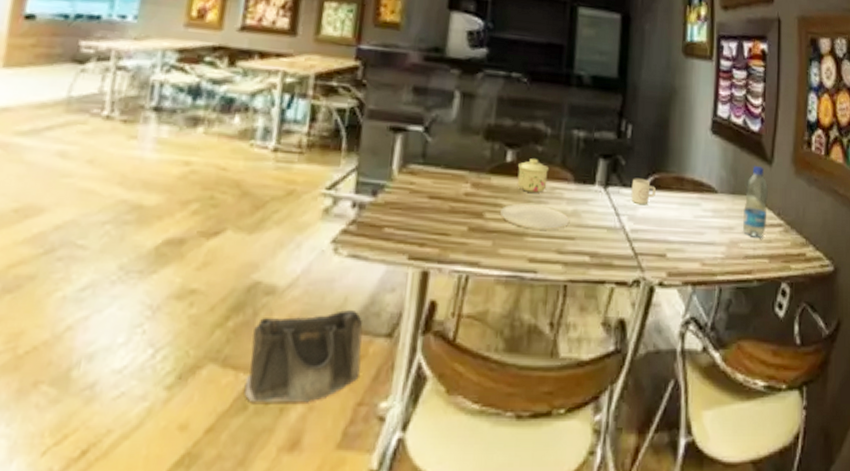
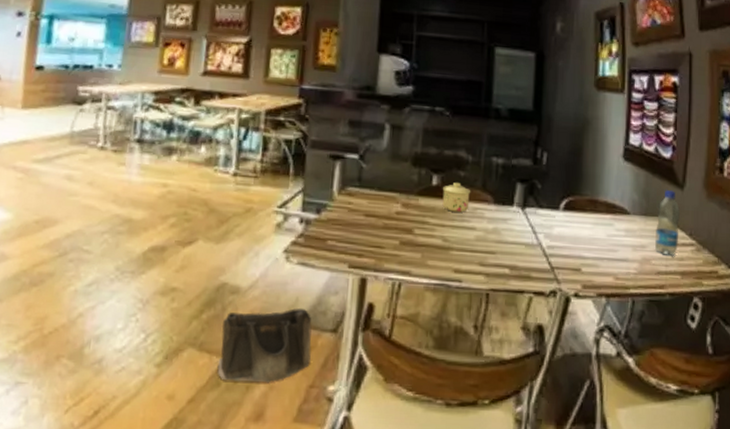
plate: present [499,203,570,231] -> none [427,221,491,246]
mug: present [631,178,656,205] -> none [547,200,570,225]

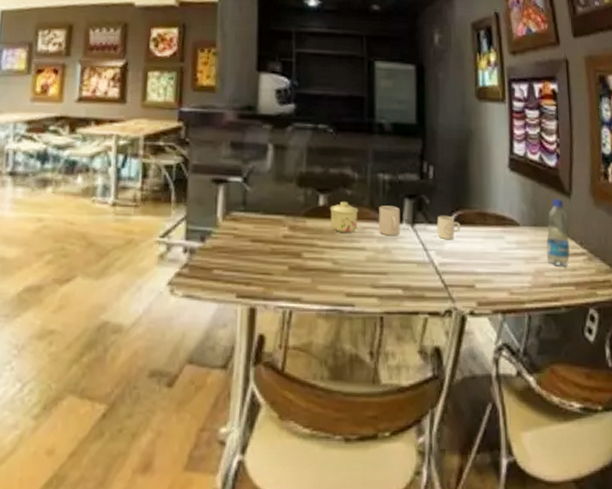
saddlebag: present [217,308,312,383] -> none [99,345,201,430]
cup: none [489,188,512,218] -> present [378,206,400,236]
mug: none [547,200,570,225] -> present [437,215,460,240]

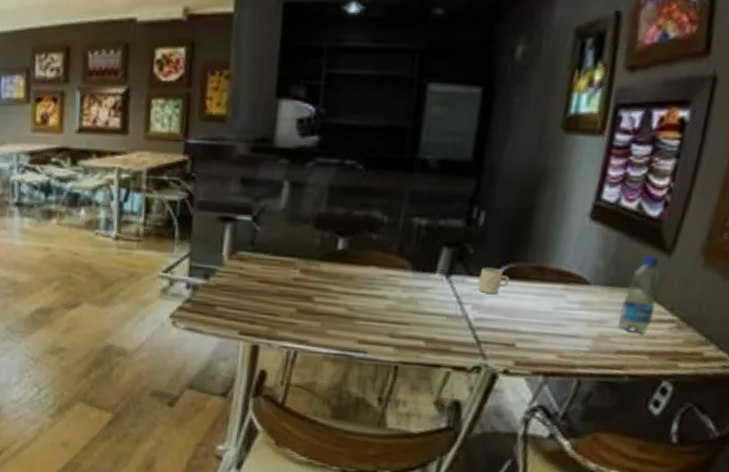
sugar bowl: present [329,202,359,233] -> none [348,247,385,280]
cup: present [378,206,400,236] -> none [404,253,435,287]

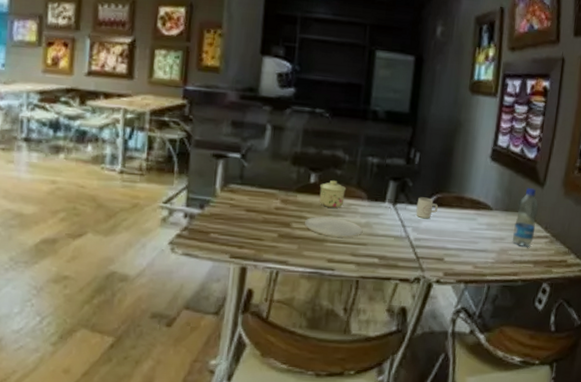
plate: none [329,289,405,316] -> present [304,216,363,238]
sugar bowl: none [348,247,385,280] -> present [319,180,347,208]

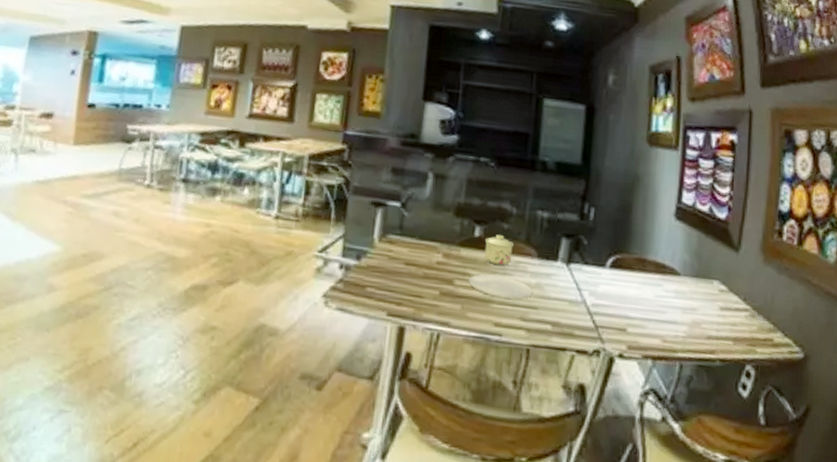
mug: present [416,197,438,219] -> none [592,257,617,283]
bottle: present [512,188,539,247] -> none [705,252,734,321]

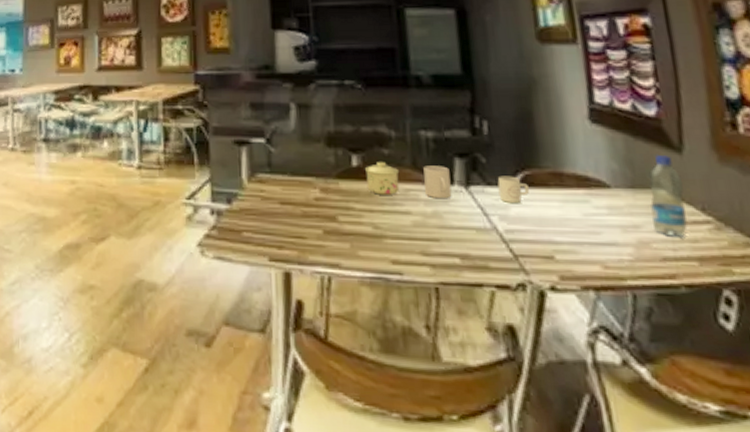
plate: present [468,273,533,300] -> none [353,206,431,232]
cup: none [532,242,556,273] -> present [423,166,452,199]
mug: none [592,257,617,283] -> present [497,176,529,204]
bottle: none [705,252,734,321] -> present [648,155,688,237]

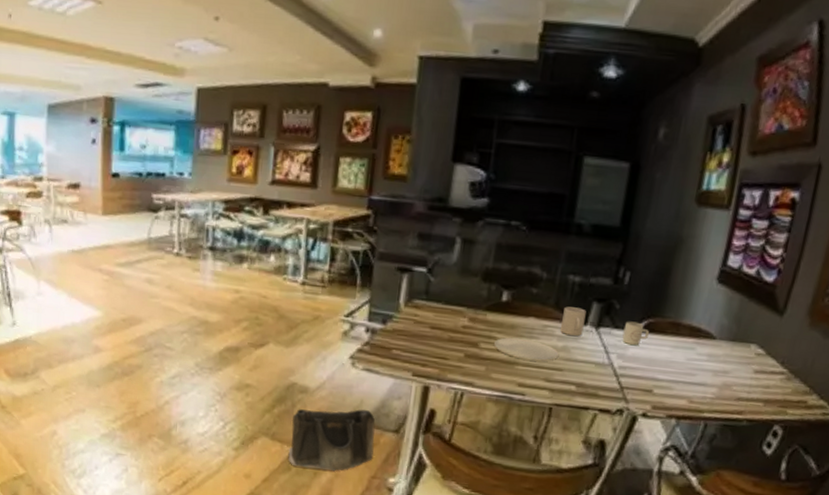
saddlebag: none [142,306,240,388] -> present [287,409,376,472]
plate: none [353,206,431,232] -> present [493,337,560,362]
sugar bowl: present [364,162,400,195] -> none [511,299,543,329]
bottle: present [648,155,688,237] -> none [739,316,775,383]

